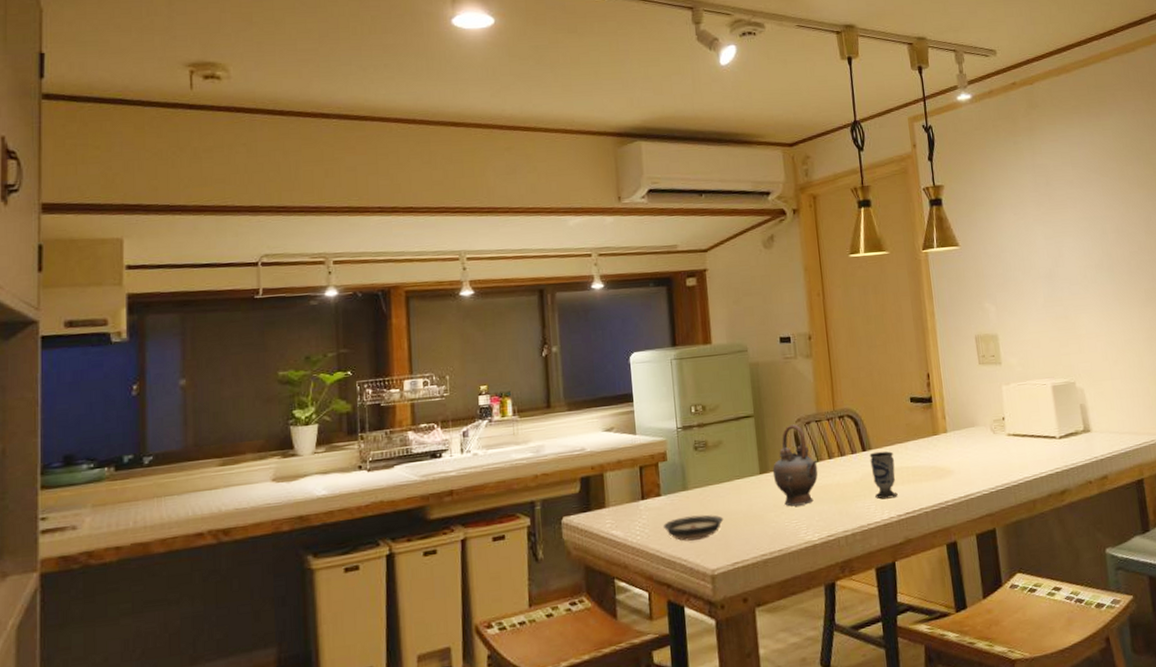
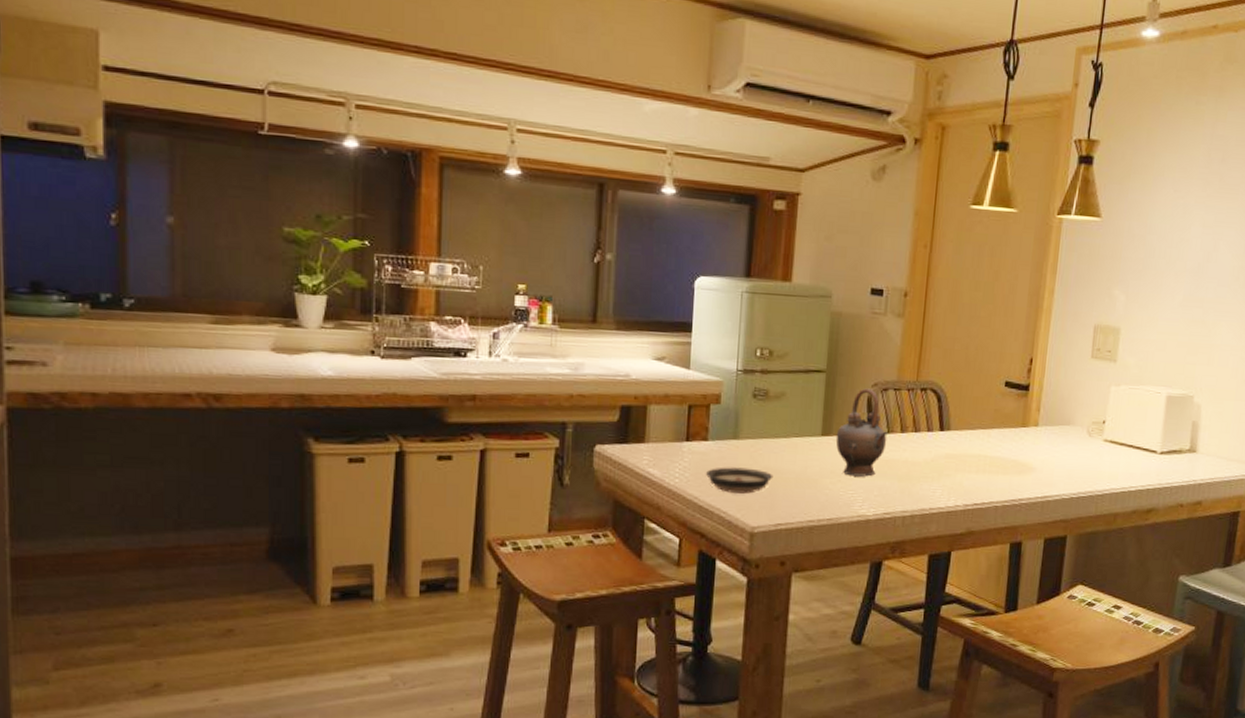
cup: present [869,451,898,499] -> none [944,433,974,486]

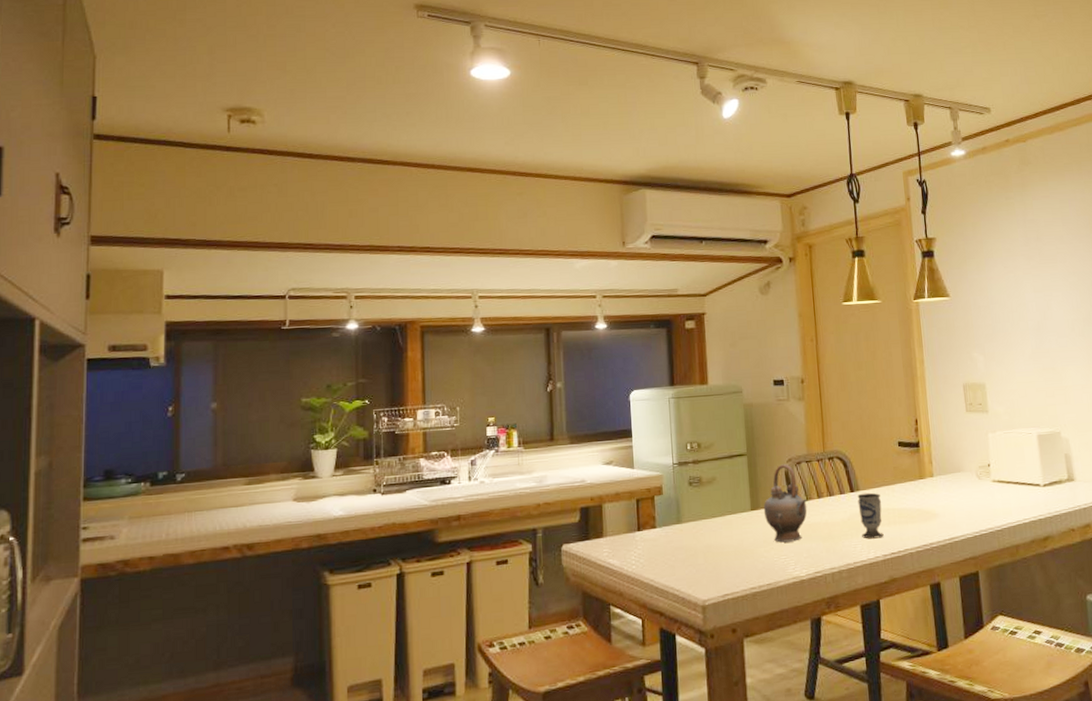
saucer: present [705,467,774,494] -> none [657,547,716,572]
cup: none [944,433,974,486] -> present [857,492,884,539]

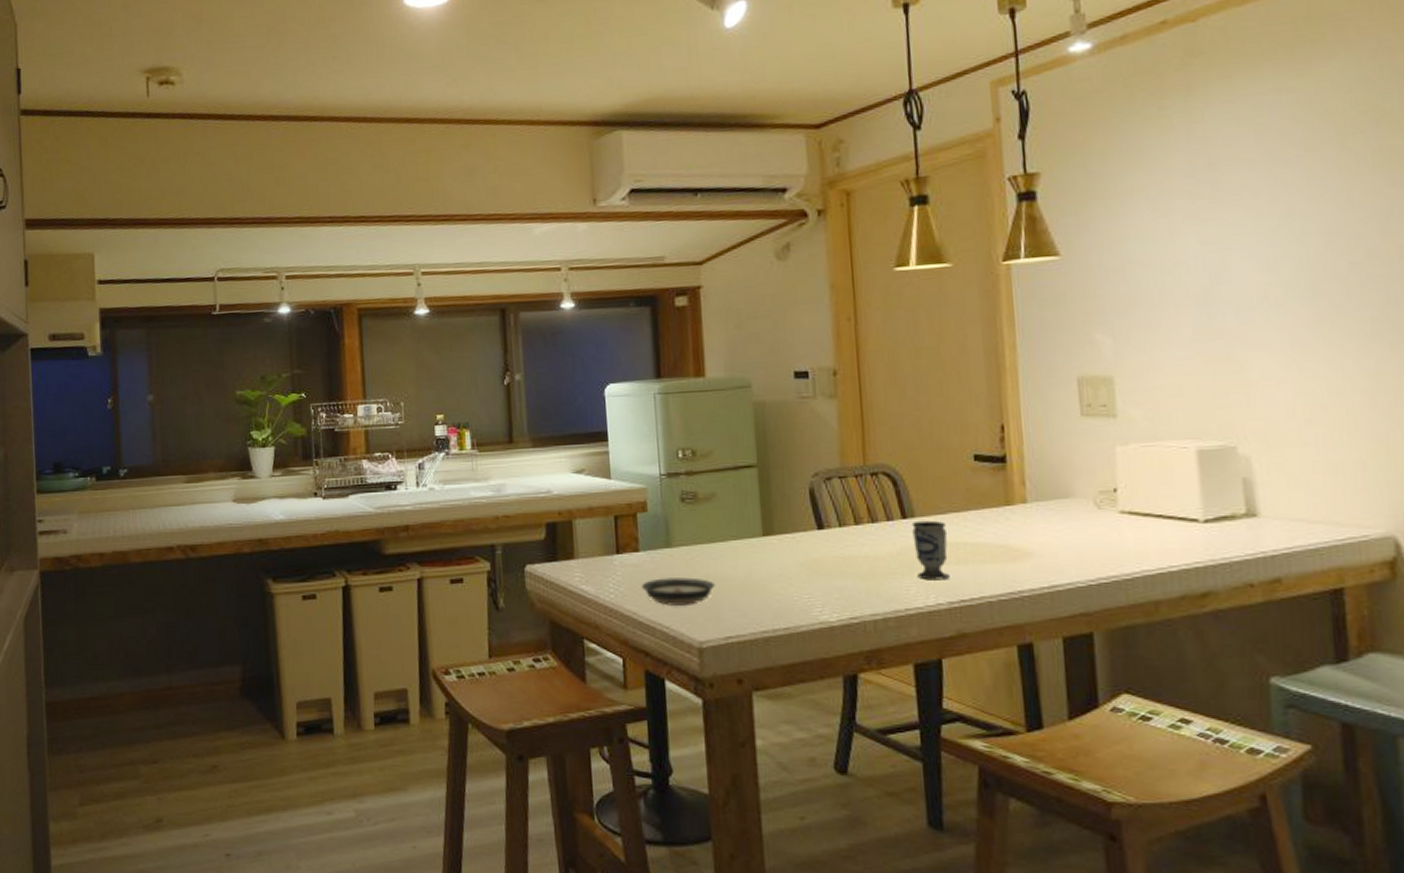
saucer: none [657,547,716,572] -> present [641,577,716,606]
teapot: present [763,464,808,543] -> none [779,479,841,578]

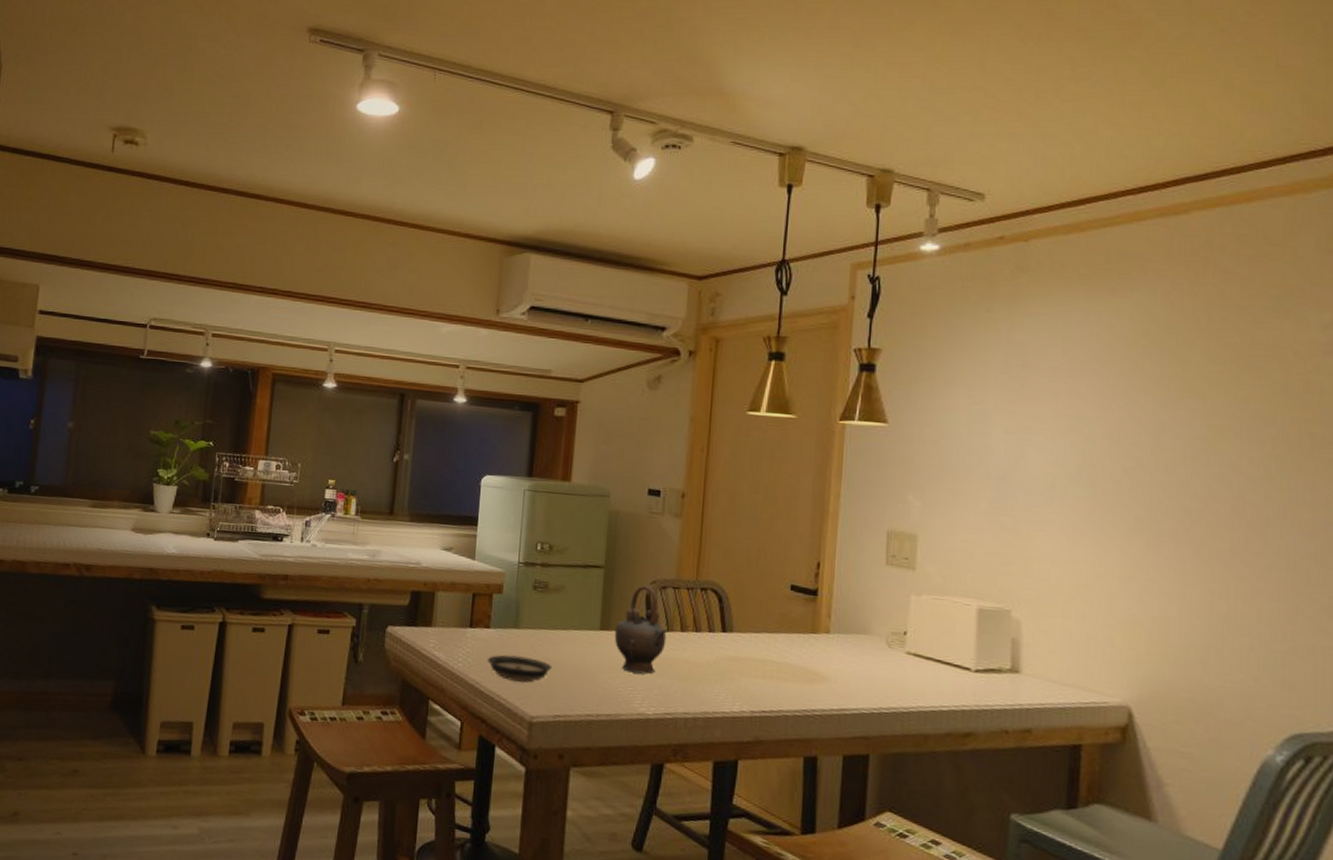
teapot: none [779,479,841,578] -> present [614,585,669,675]
cup: present [912,520,950,581] -> none [728,635,759,691]

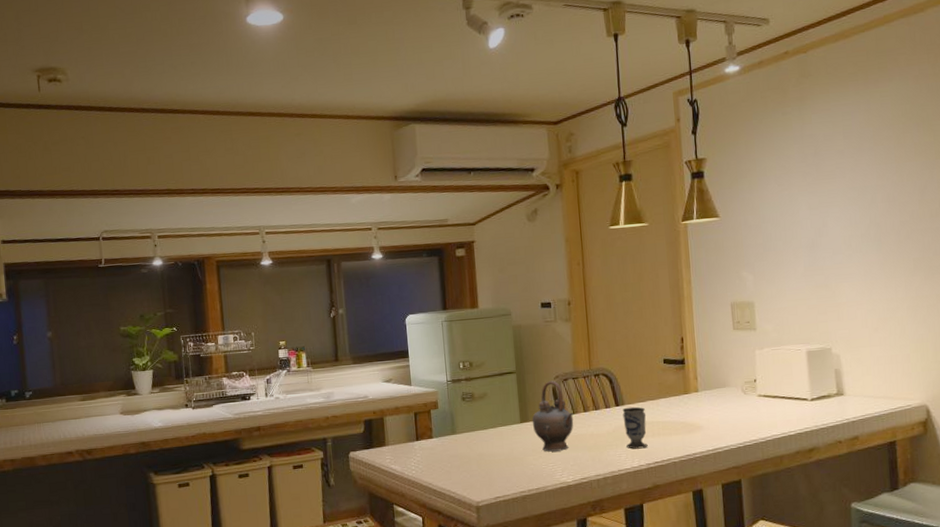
saucer: present [486,654,553,683] -> none [434,455,488,477]
cup: none [728,635,759,691] -> present [622,406,648,449]

